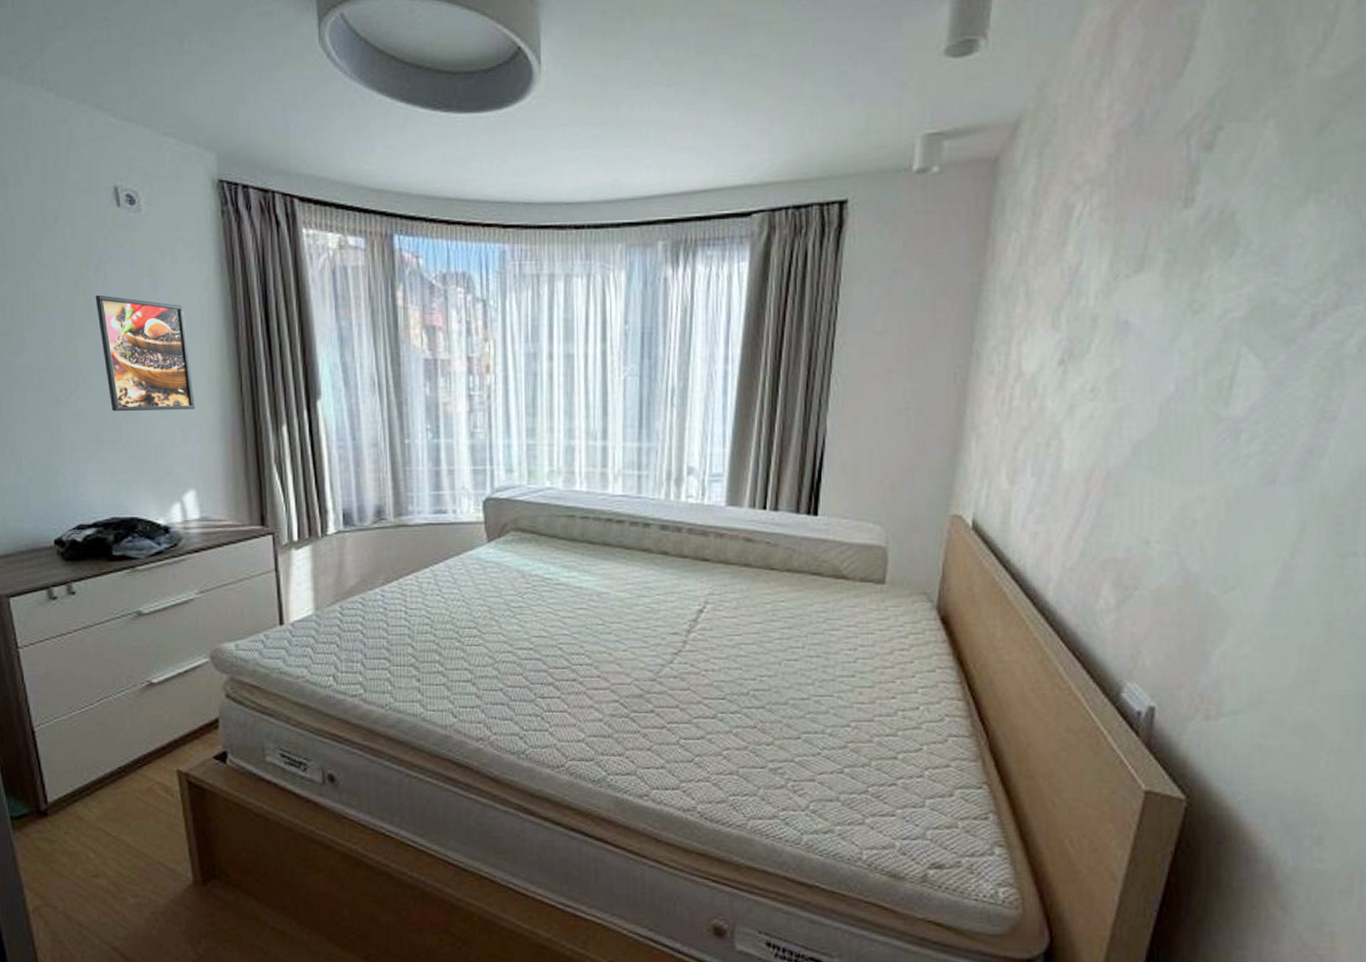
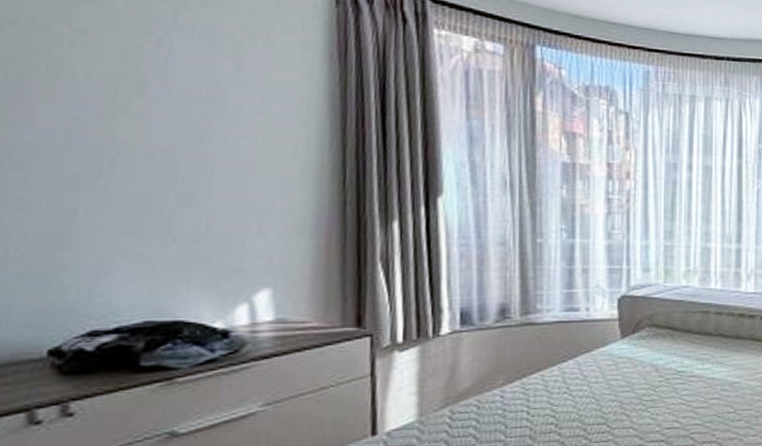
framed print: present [95,294,196,412] -> none [152,69,281,201]

